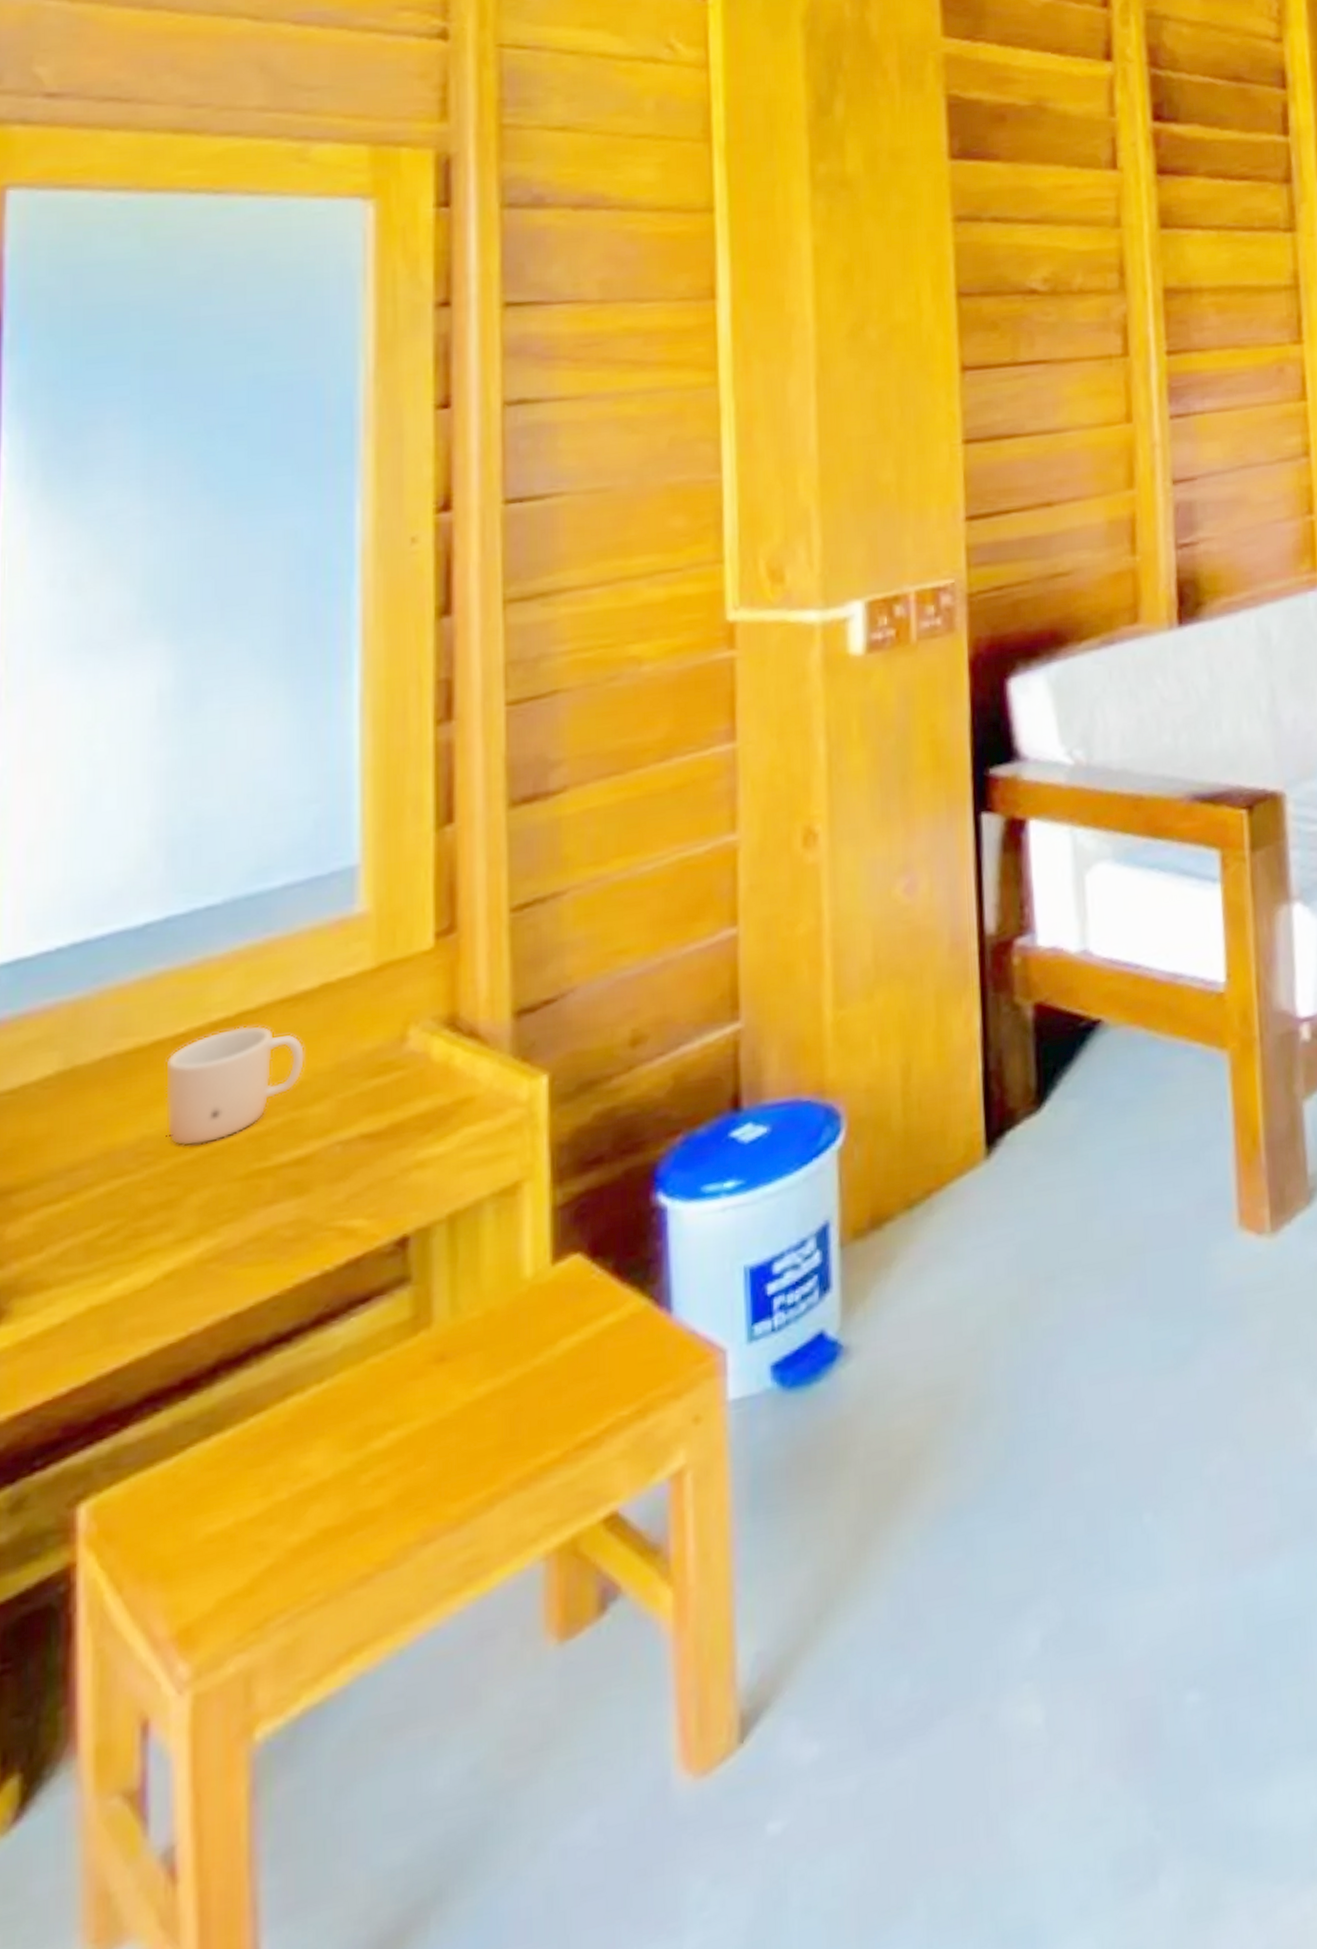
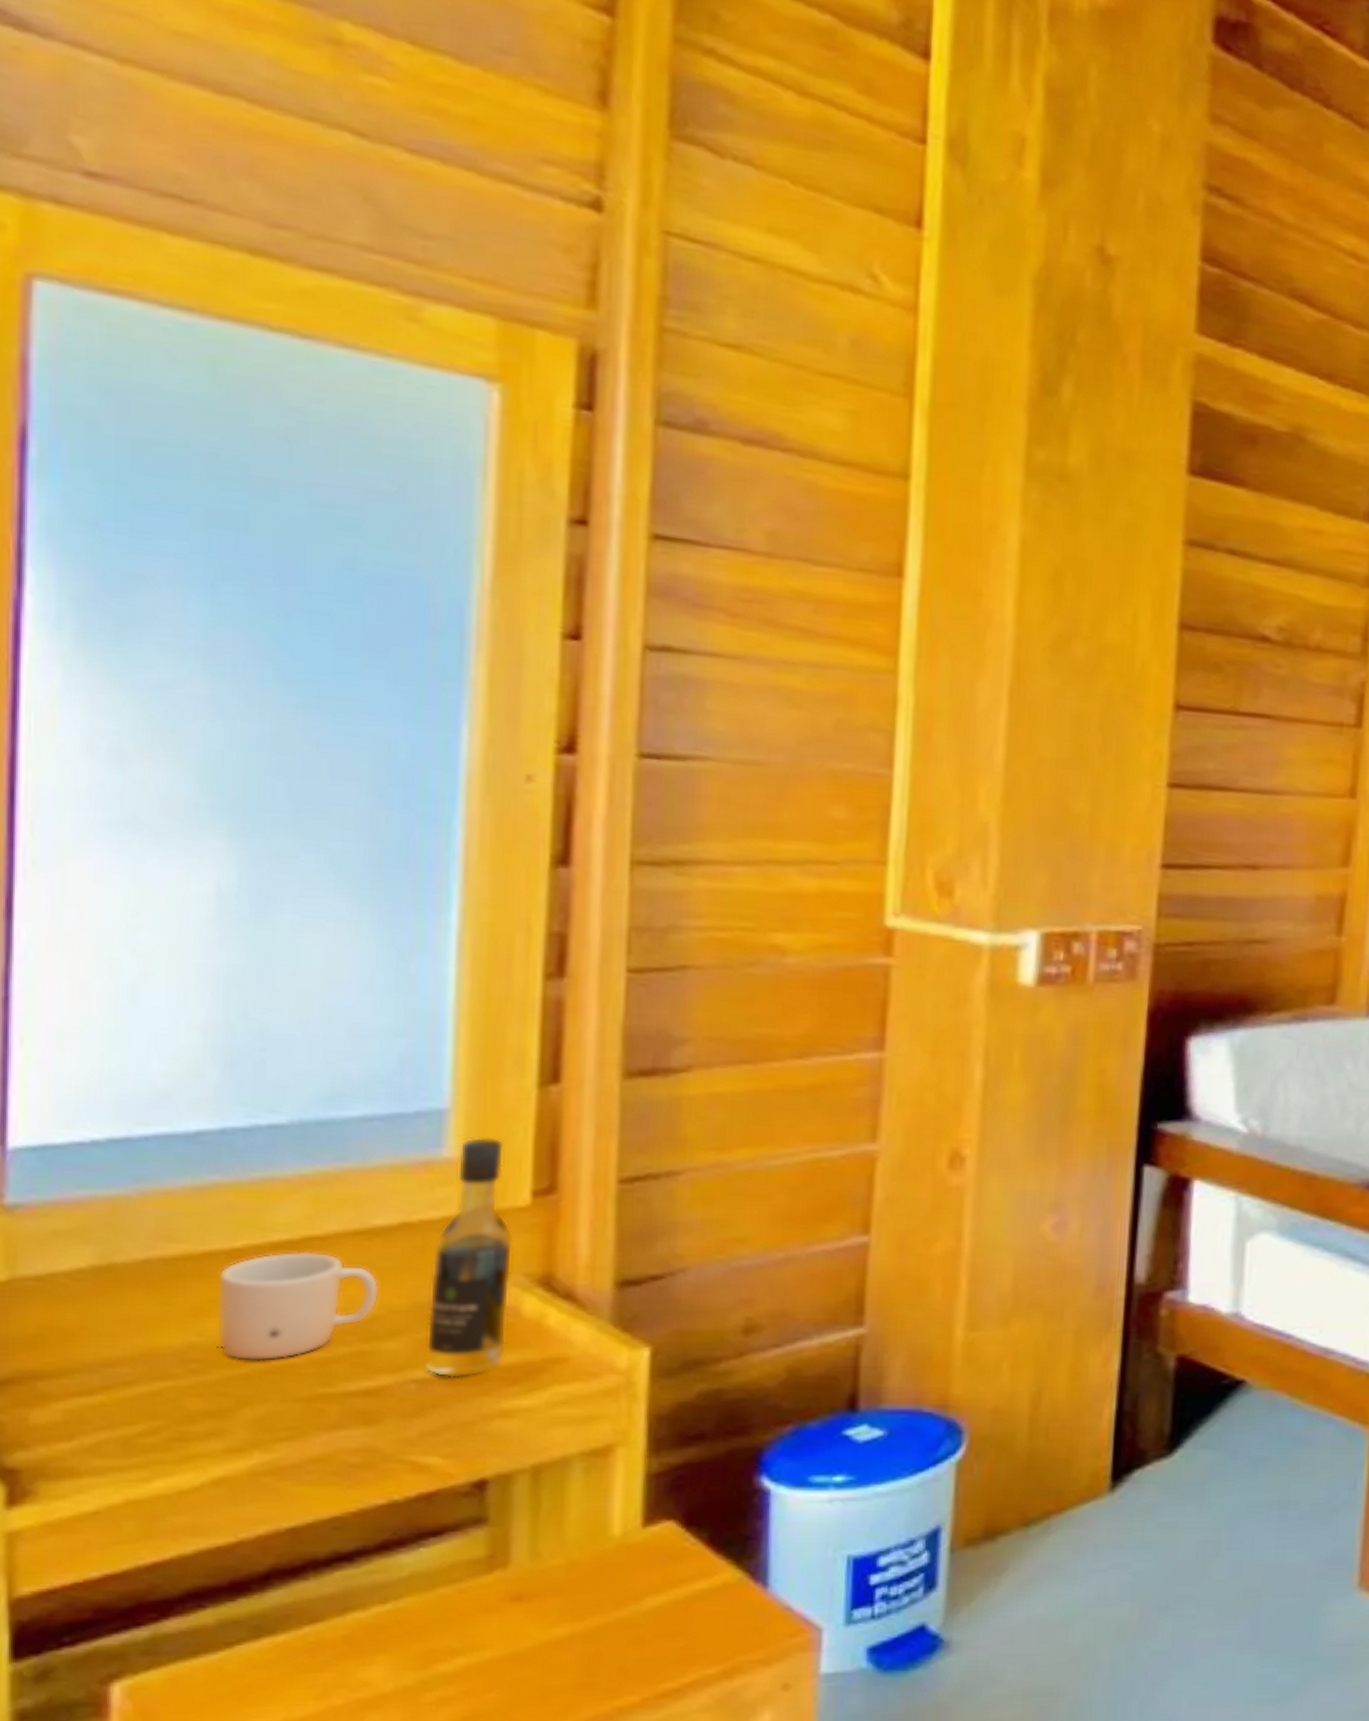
bottle: none [348,885,421,1135] -> present [425,1137,514,1378]

